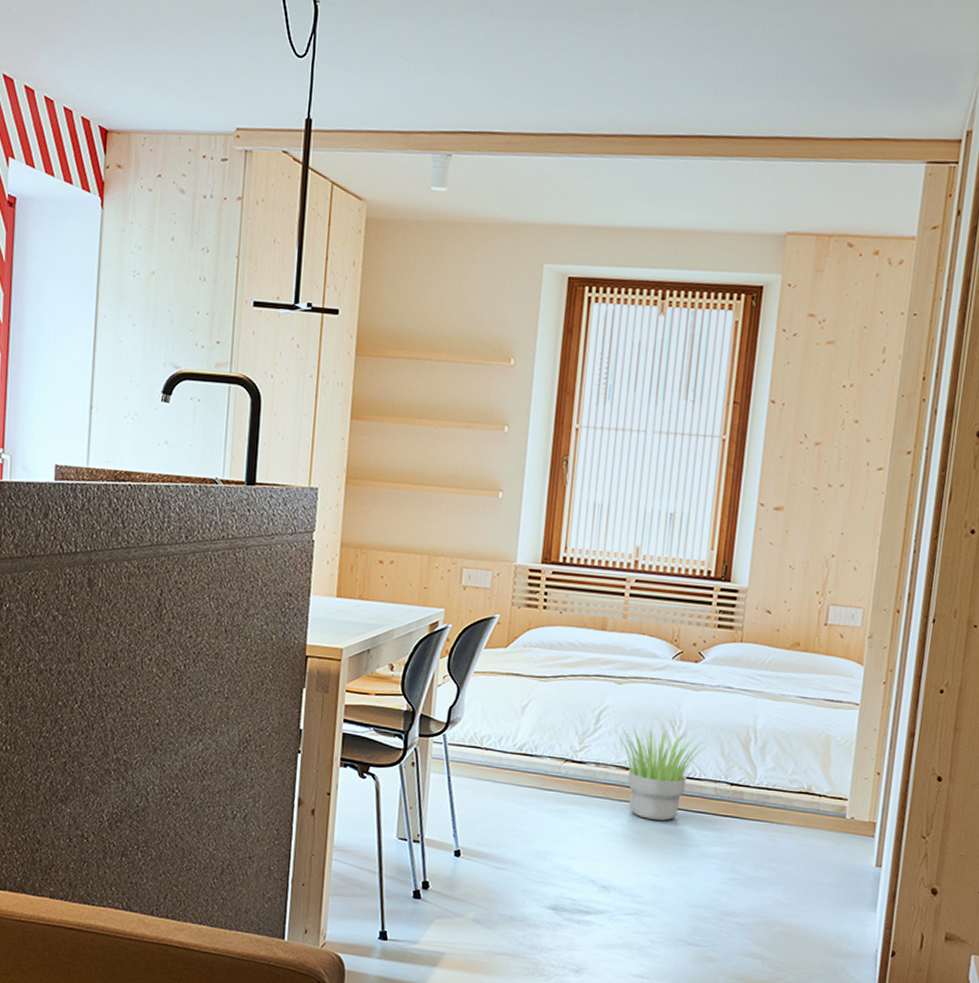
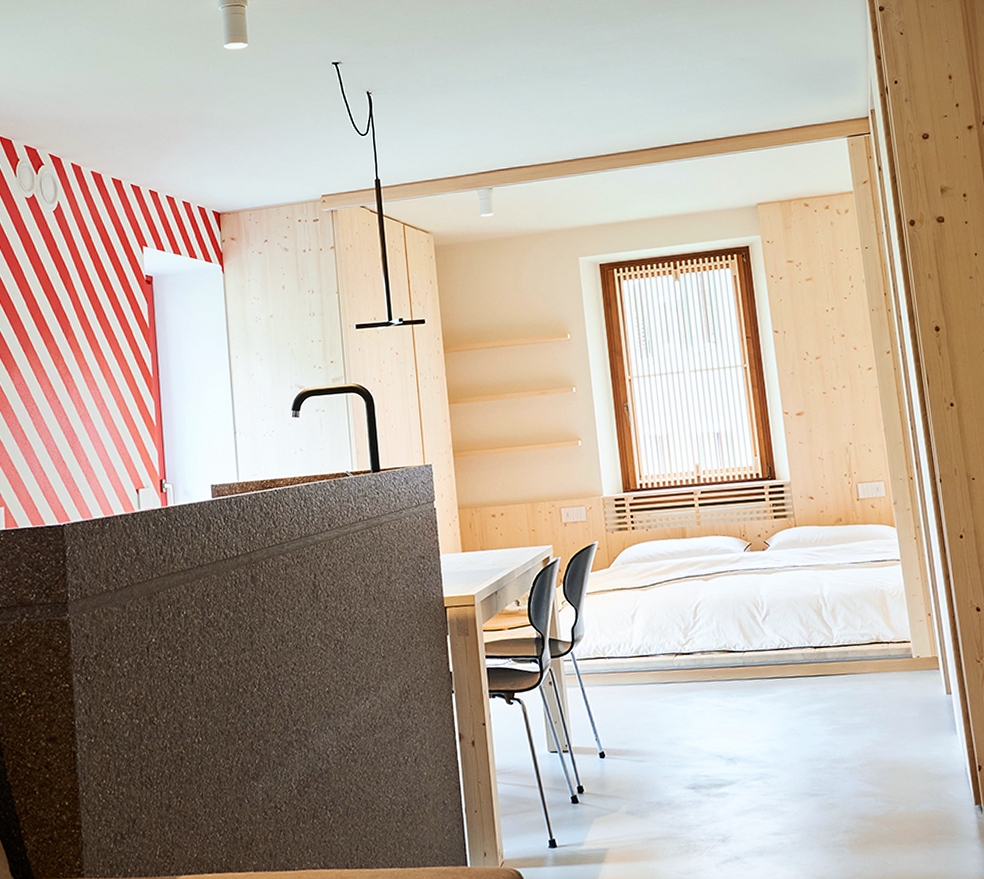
potted plant: present [615,726,707,821] -> none [711,611,788,692]

